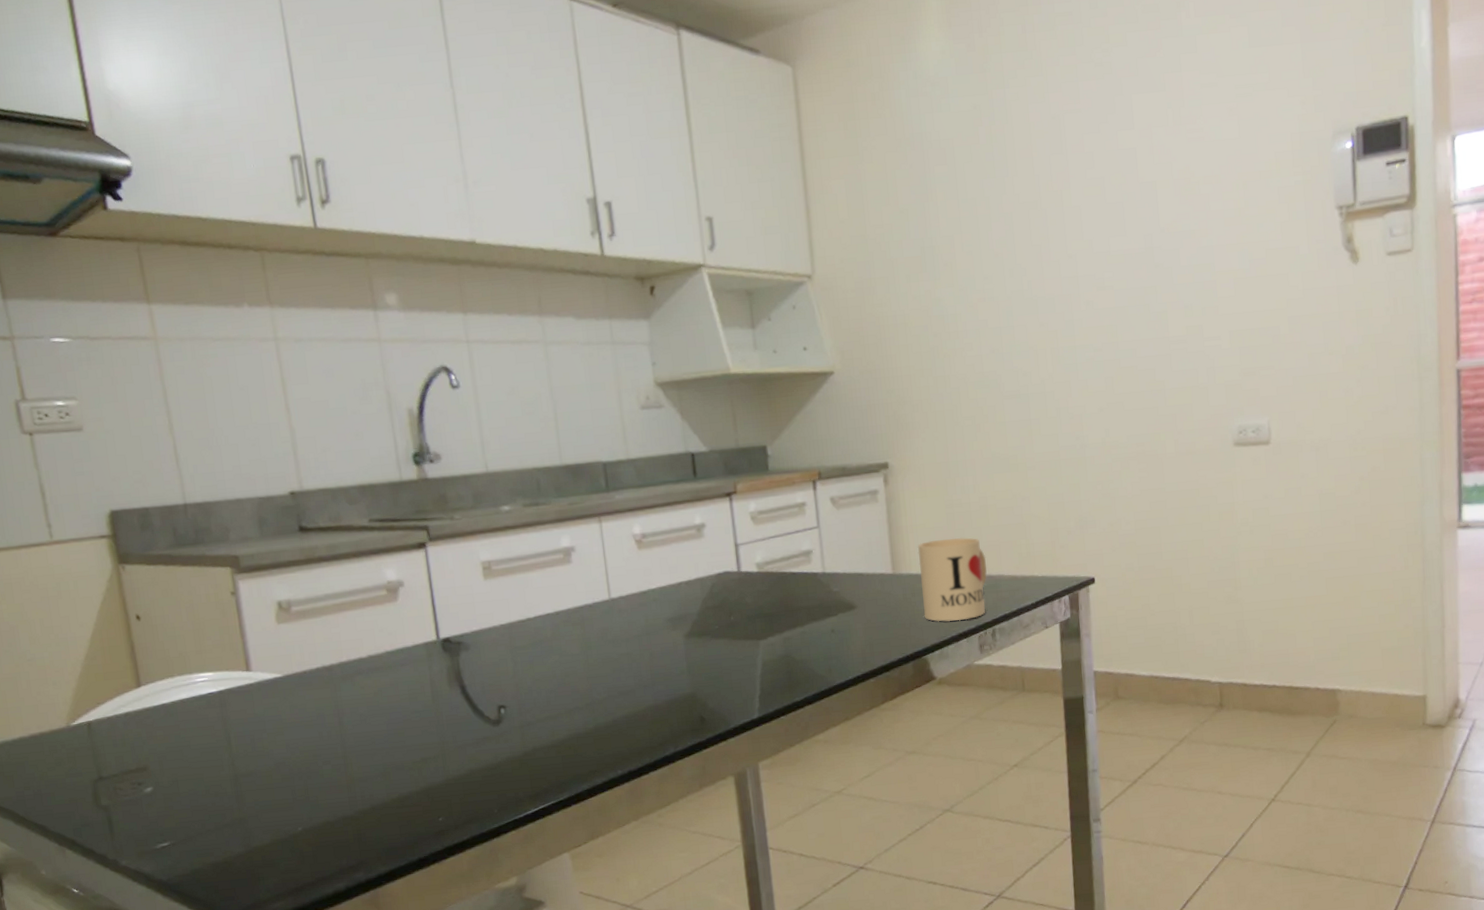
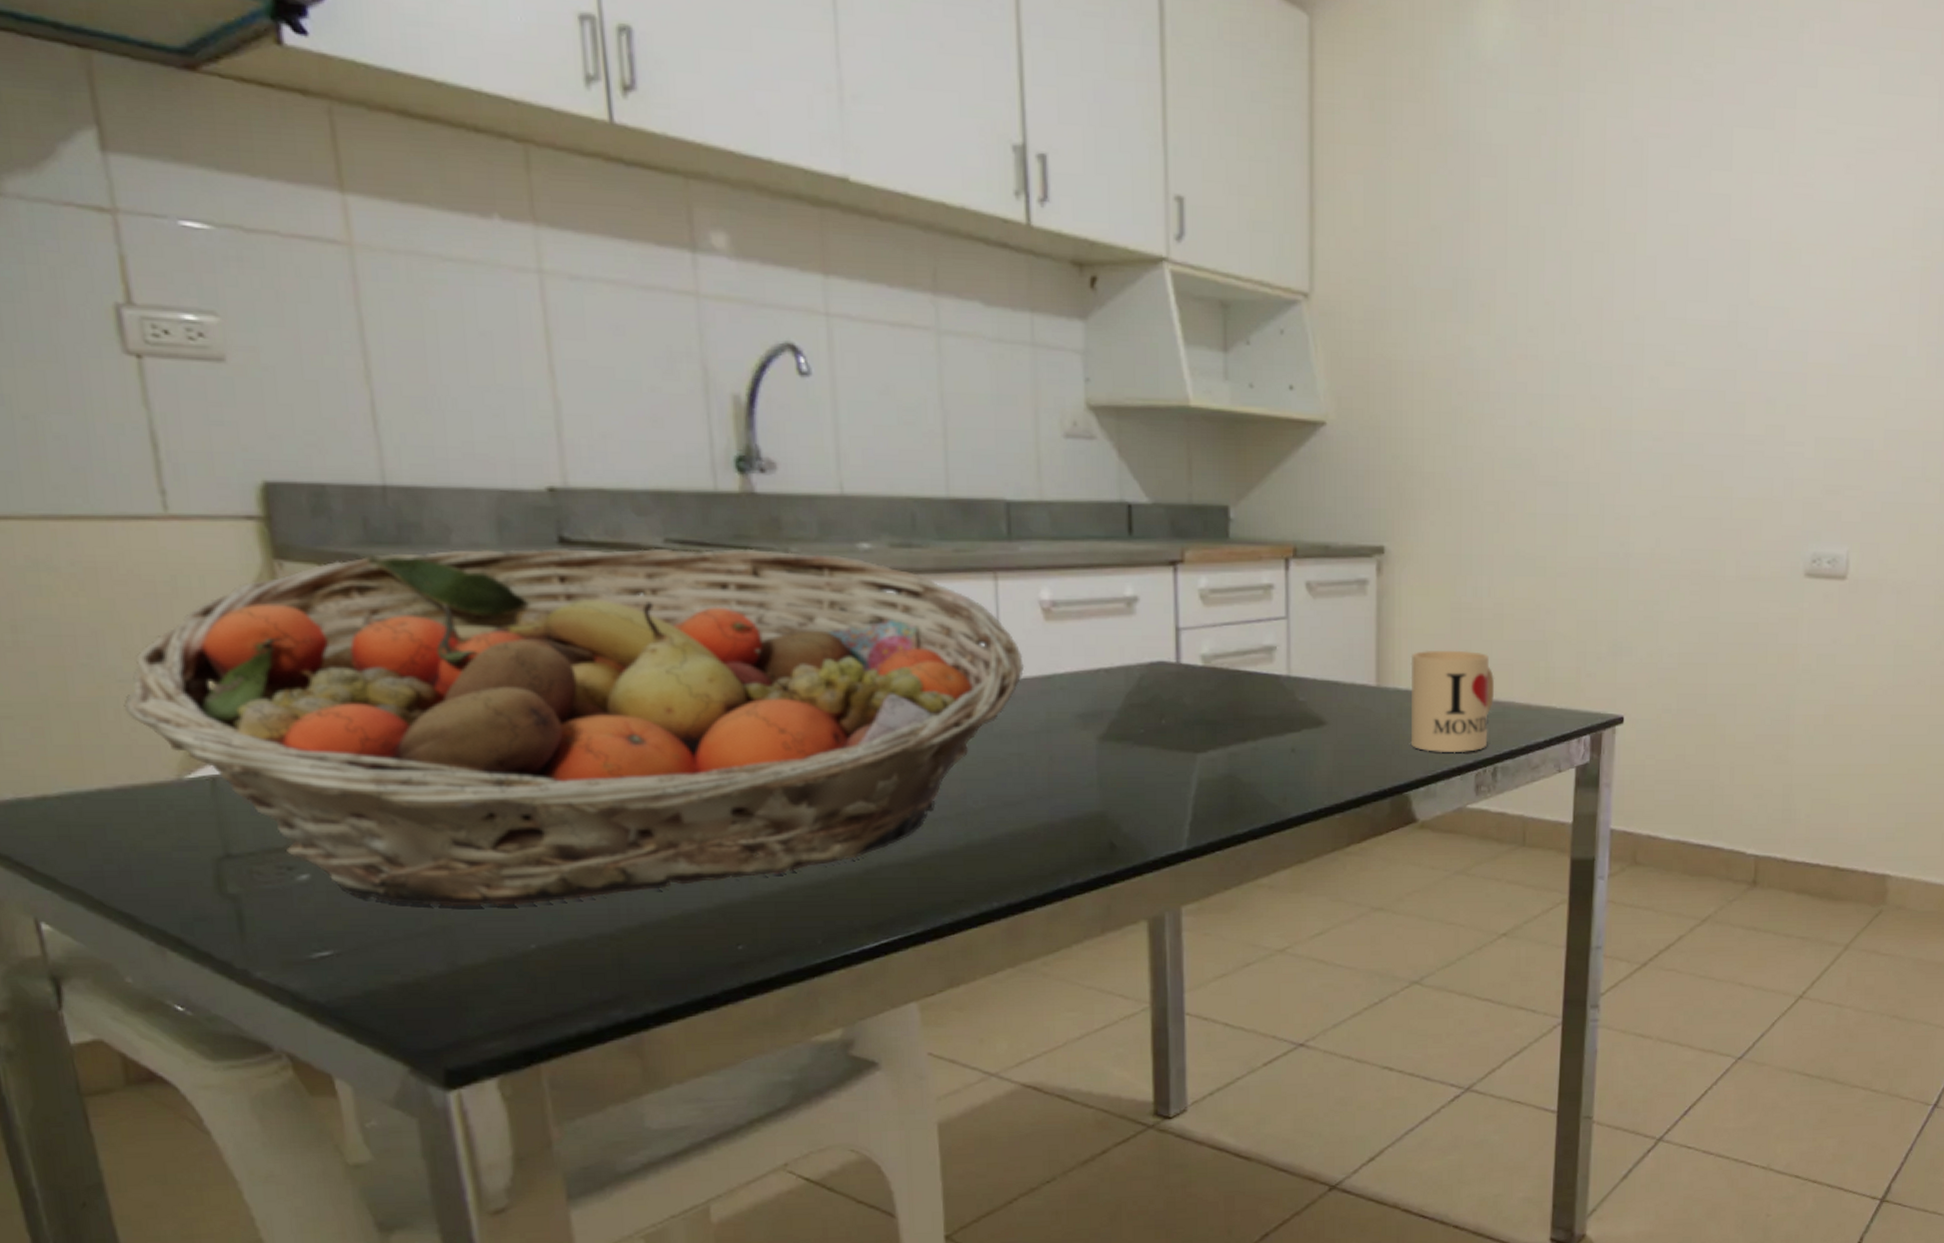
fruit basket: none [32,517,627,804] -> present [123,548,1025,906]

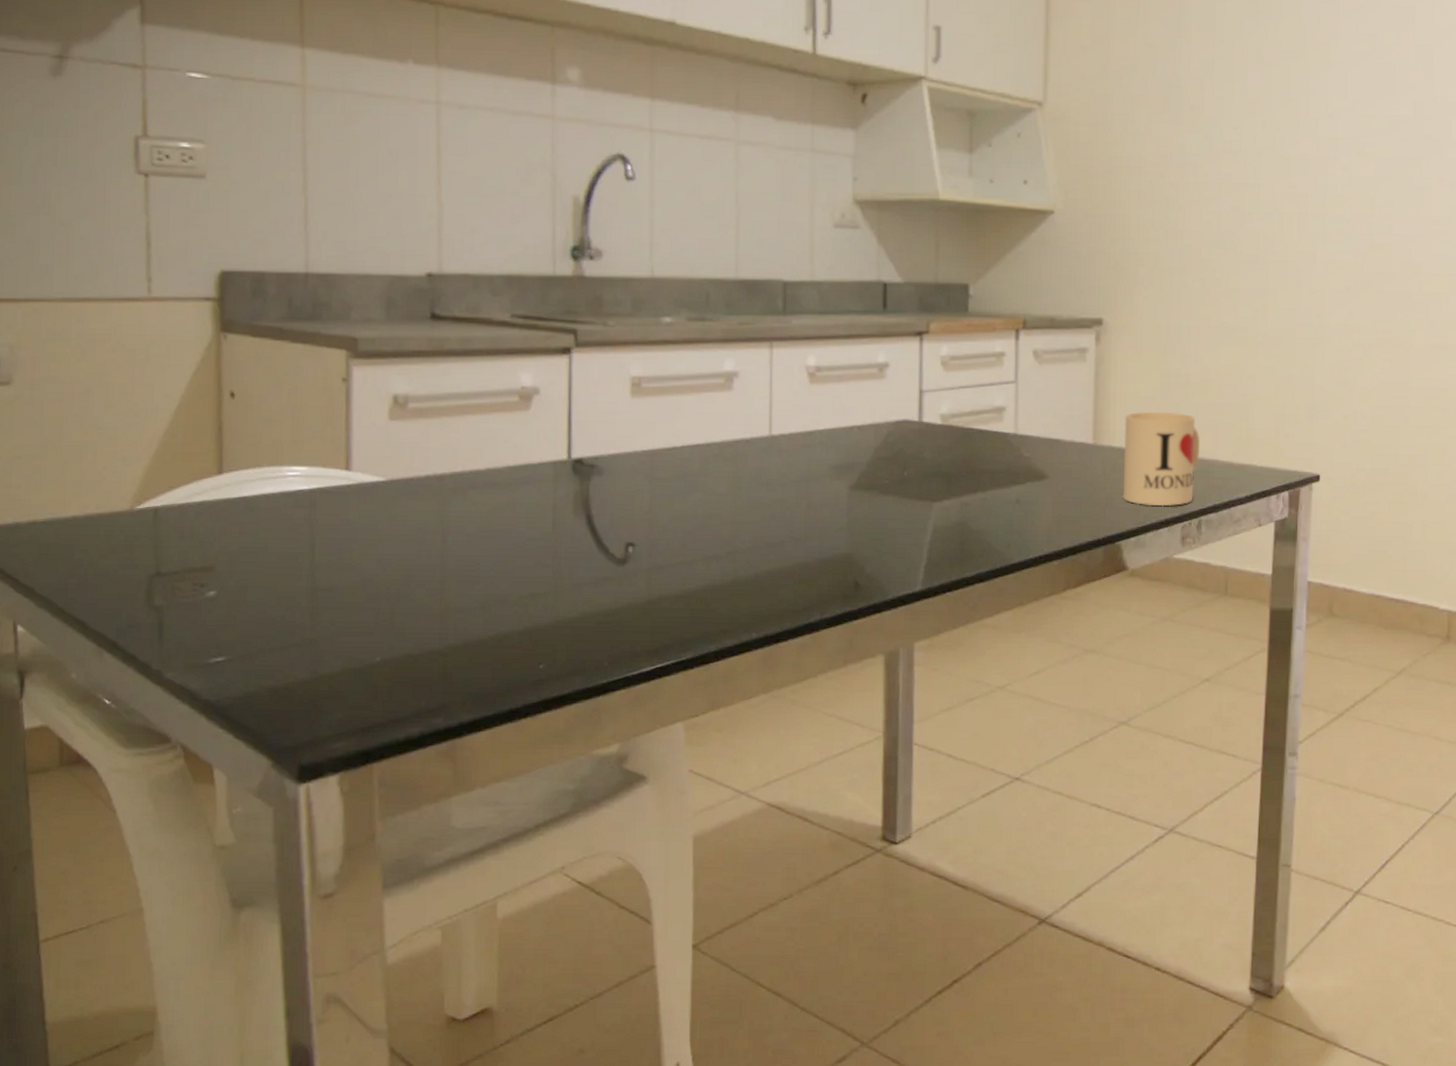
fruit basket: present [123,548,1025,906] -> none [100,322,791,623]

